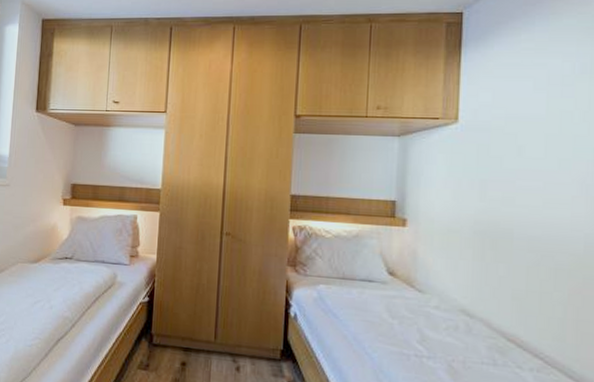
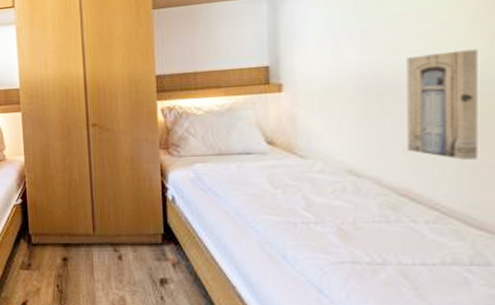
wall art: none [516,210,583,315] -> present [406,49,478,160]

